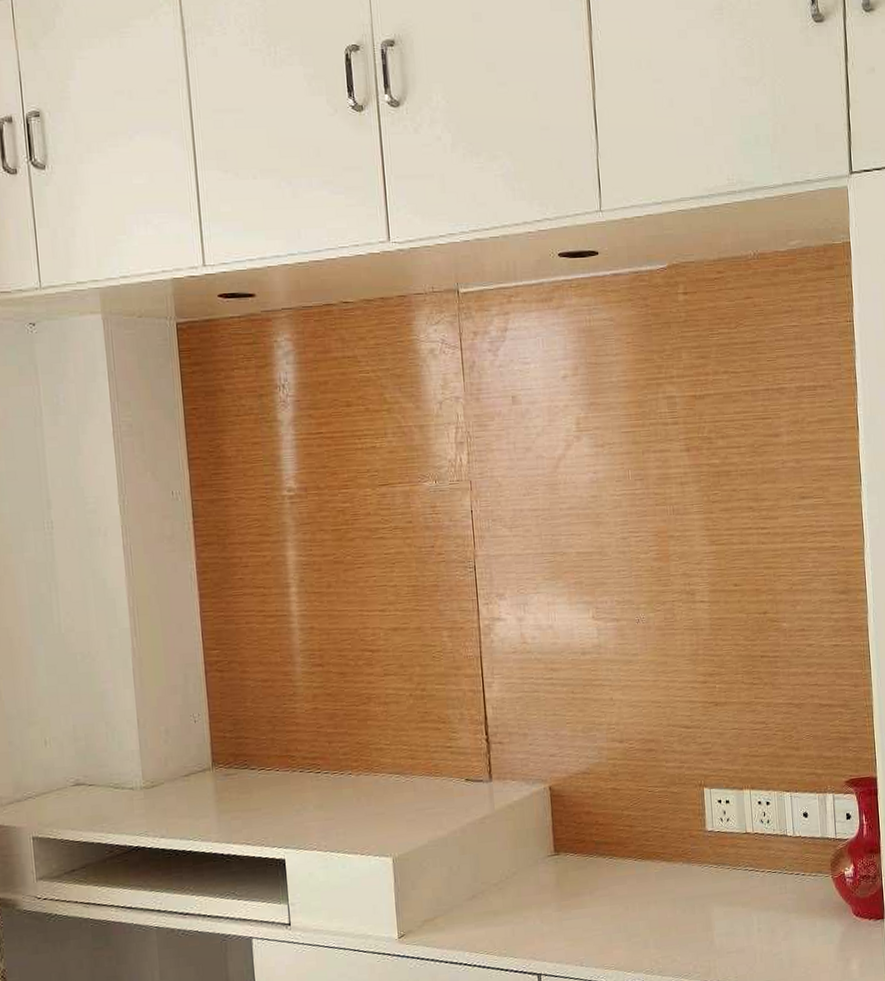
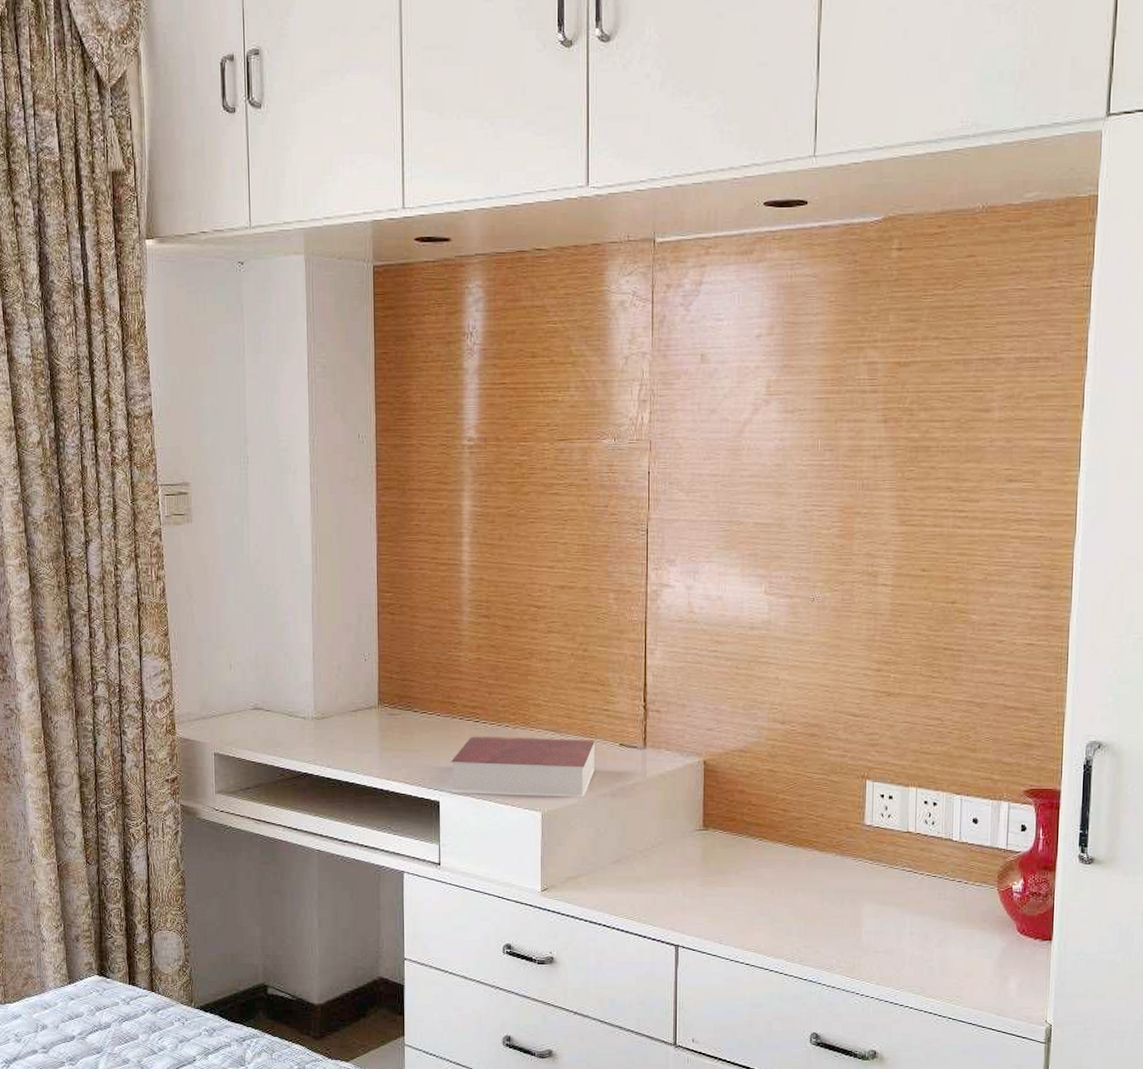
book: none [293,778,444,849] -> present [450,735,596,798]

